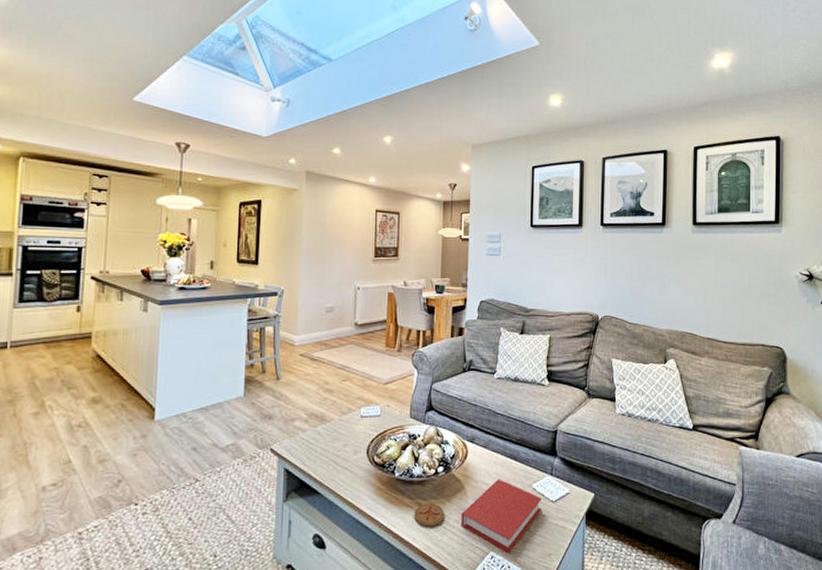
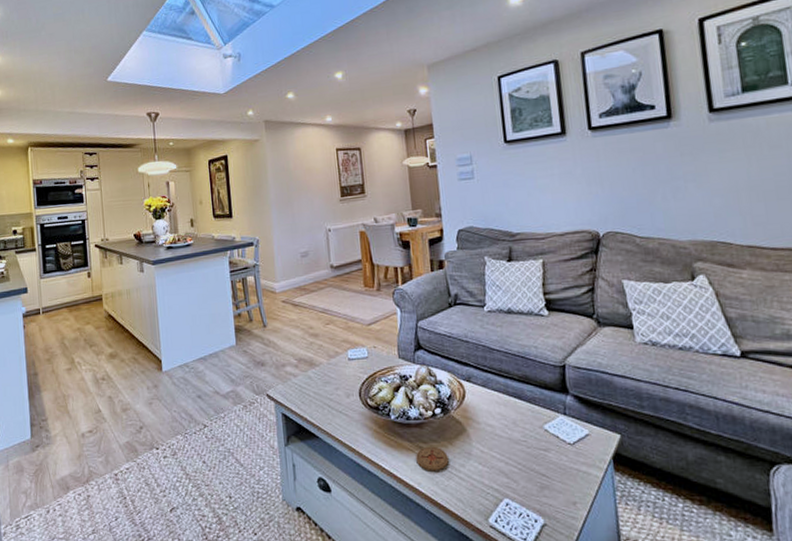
book: present [461,479,543,554] -> none [466,420,559,501]

